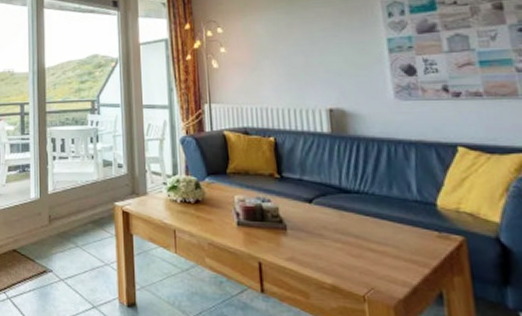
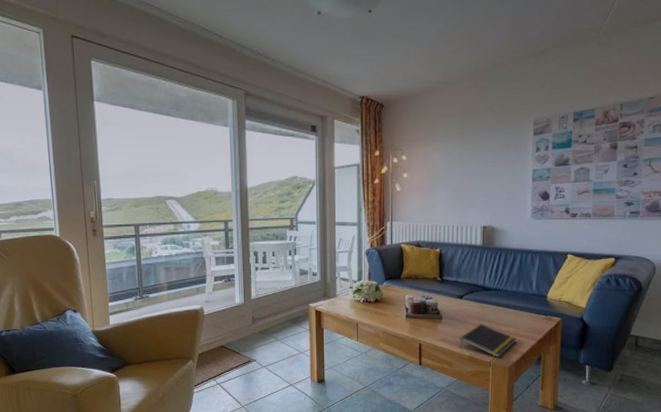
notepad: none [315,239,400,290] -> present [459,324,517,358]

